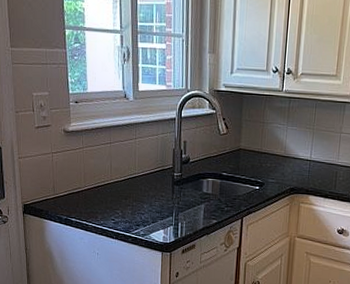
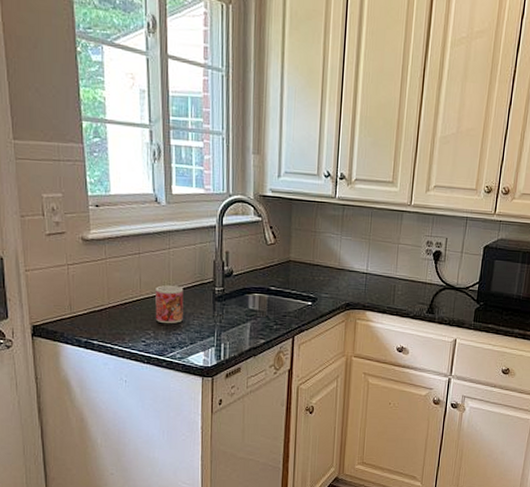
mug: none [123,171,147,205] -> present [155,285,184,324]

